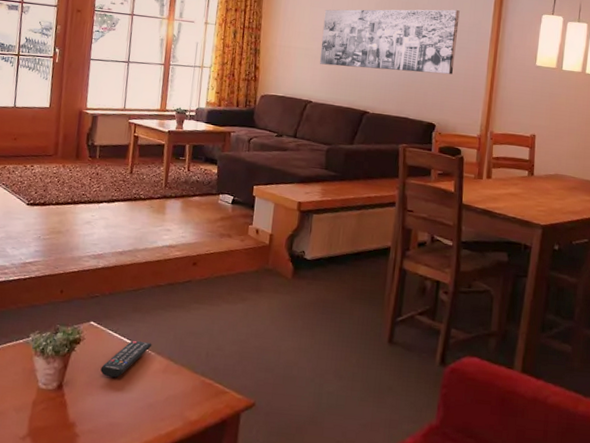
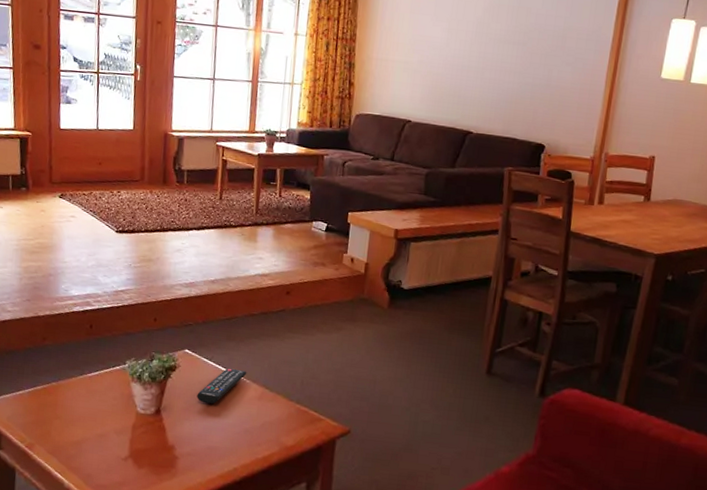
wall art: present [319,9,460,75] -> none [419,14,578,89]

